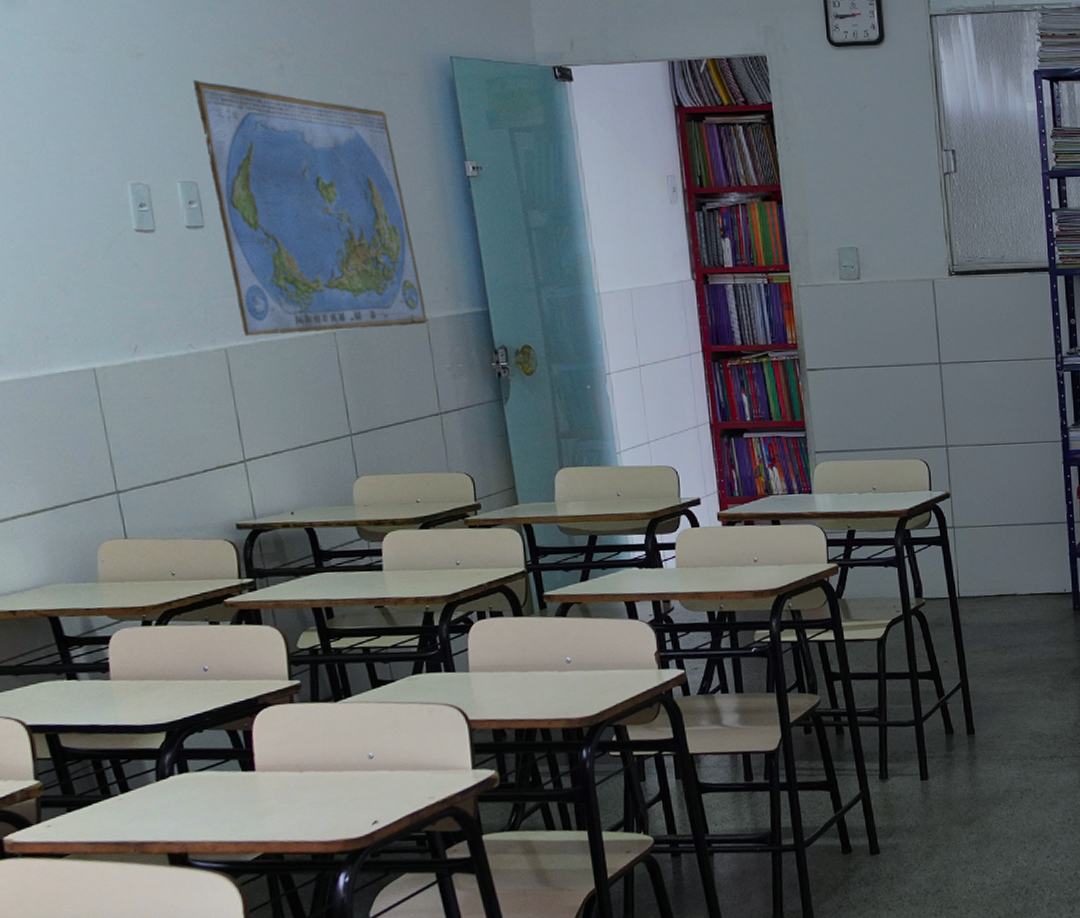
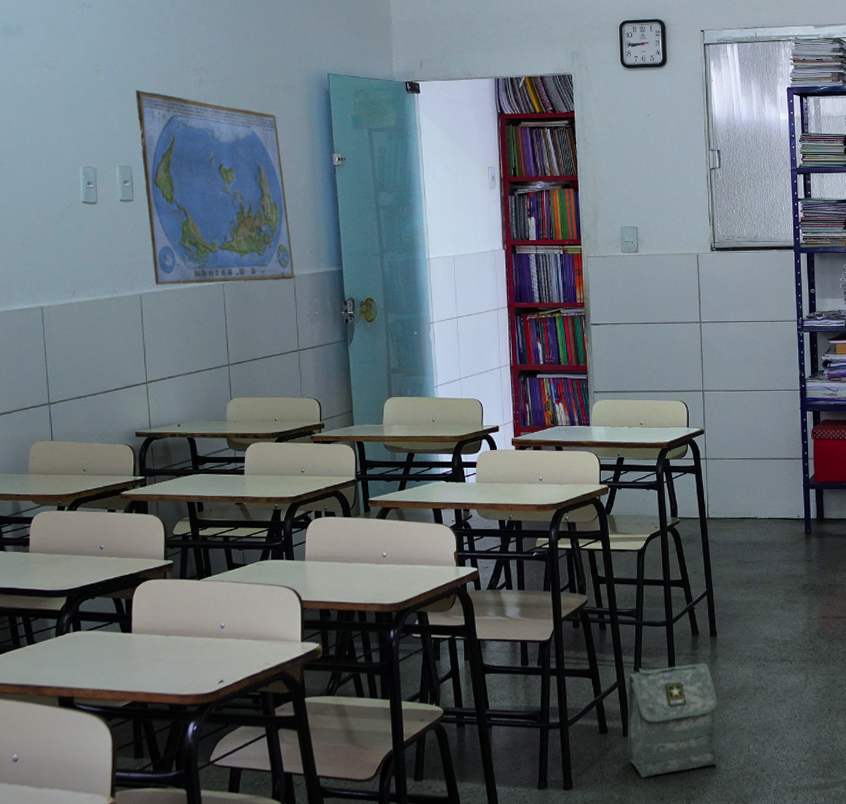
bag: none [873,765,983,901] -> present [627,663,719,778]

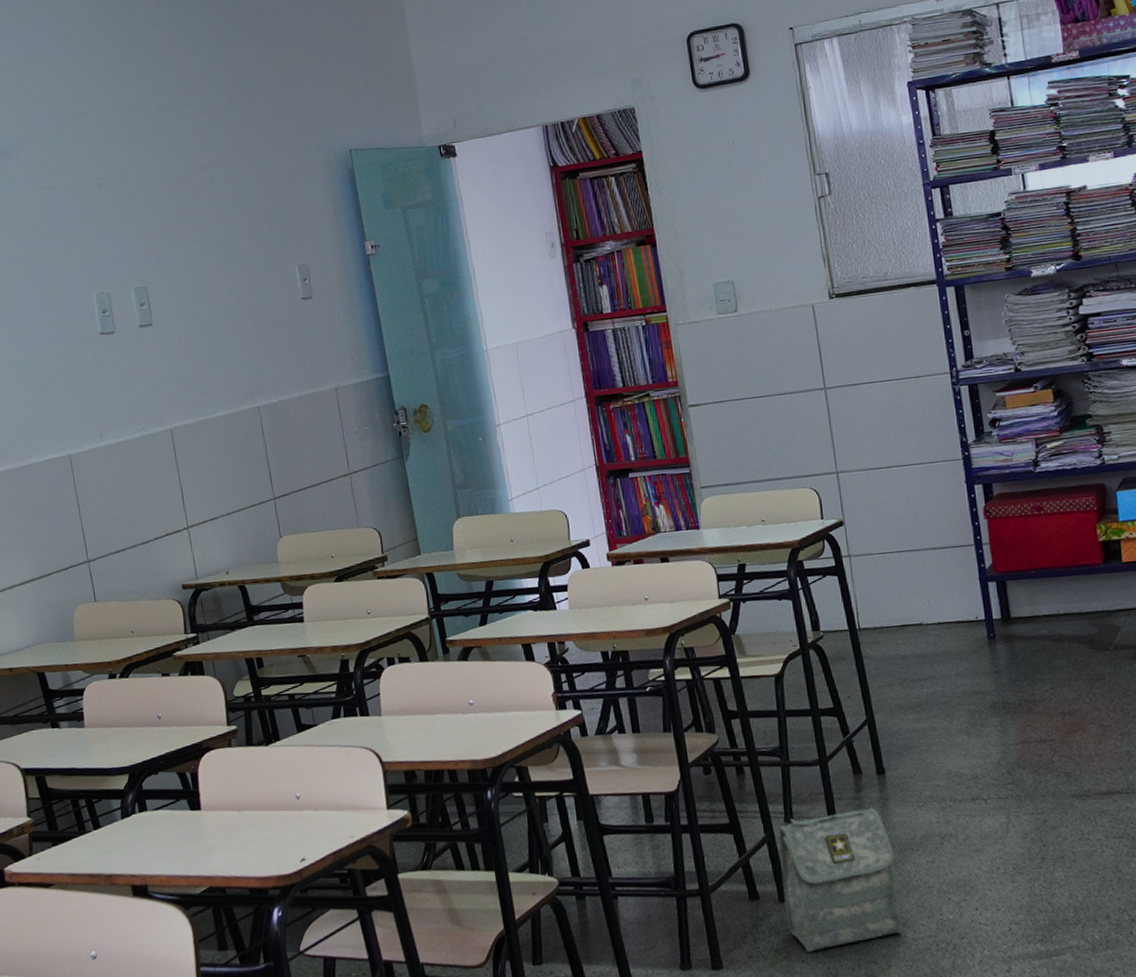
world map: present [135,89,294,285] -> none [142,199,336,417]

